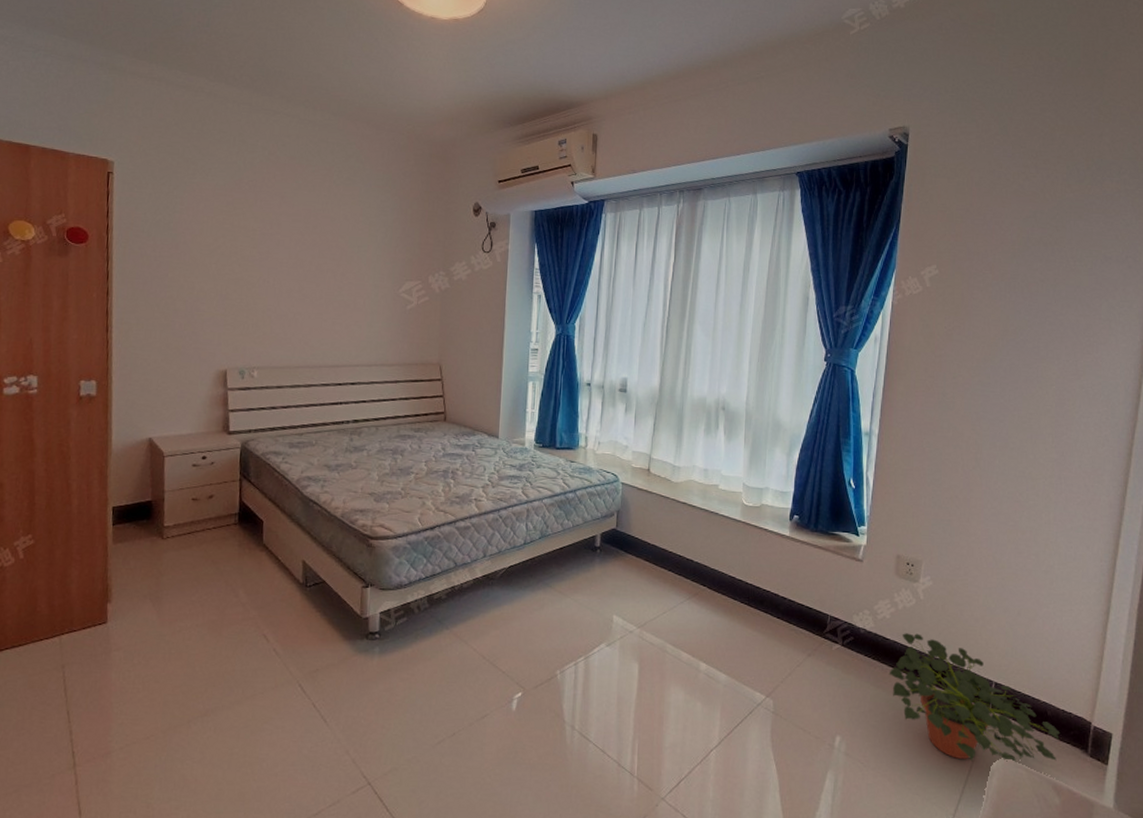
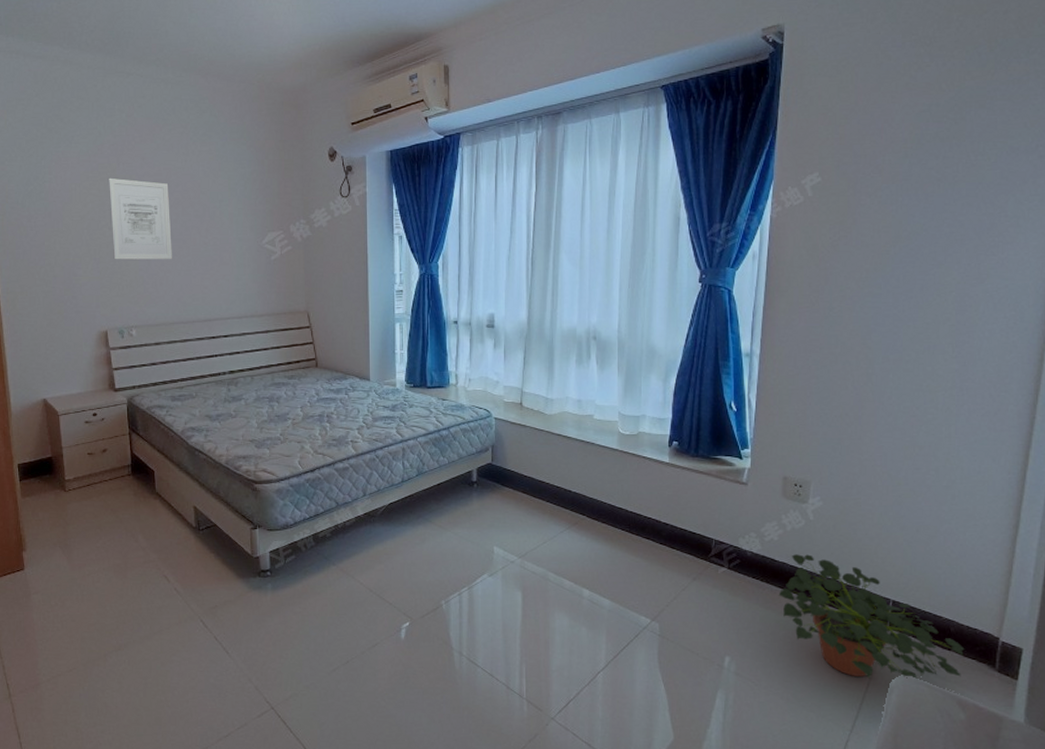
wall art: none [241,213,307,301] -> present [109,177,172,260]

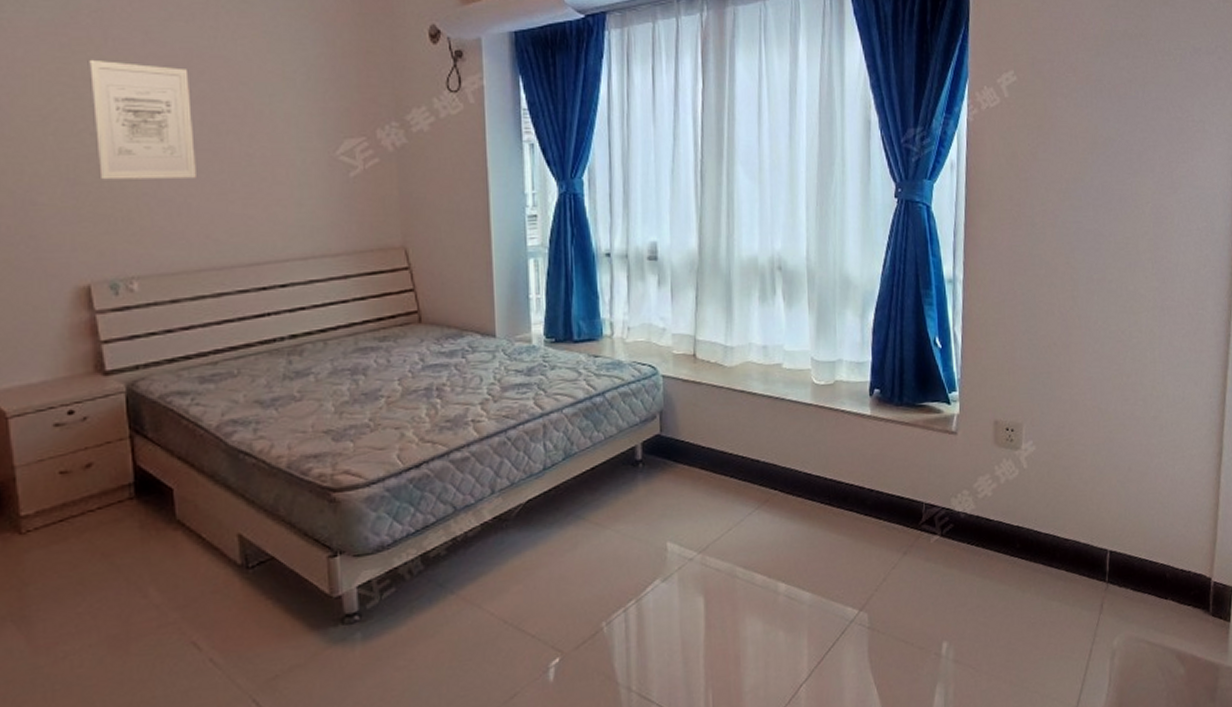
potted plant: present [778,554,964,680] -> none [995,508,1180,644]

